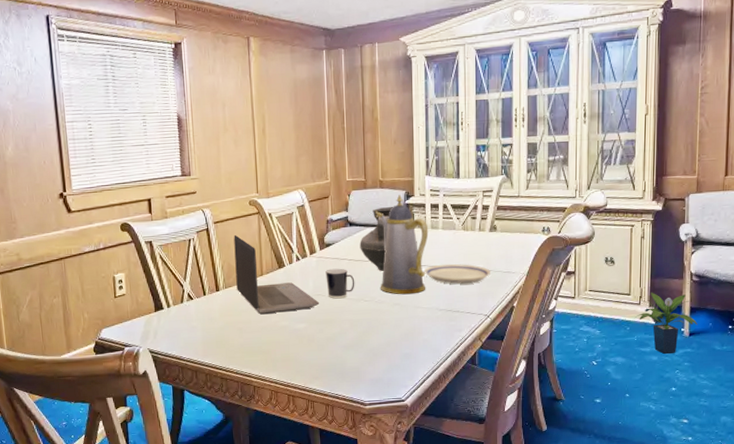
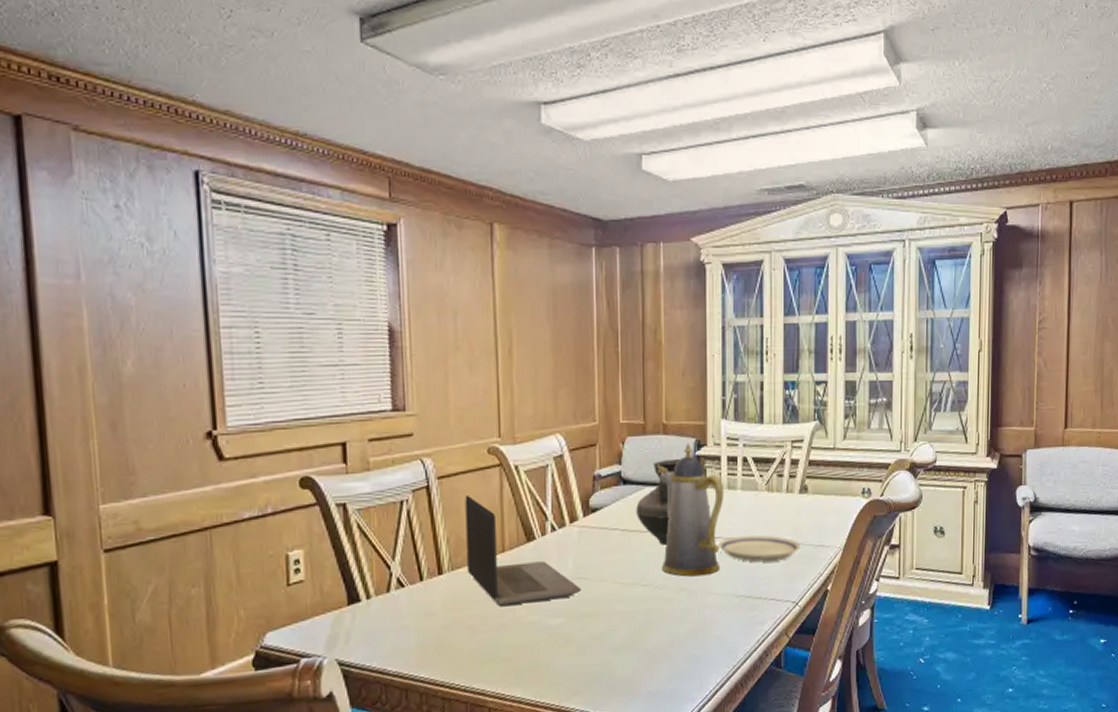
mug: present [325,268,355,299] -> none [590,541,629,584]
potted plant: present [635,292,698,354] -> none [968,570,1036,647]

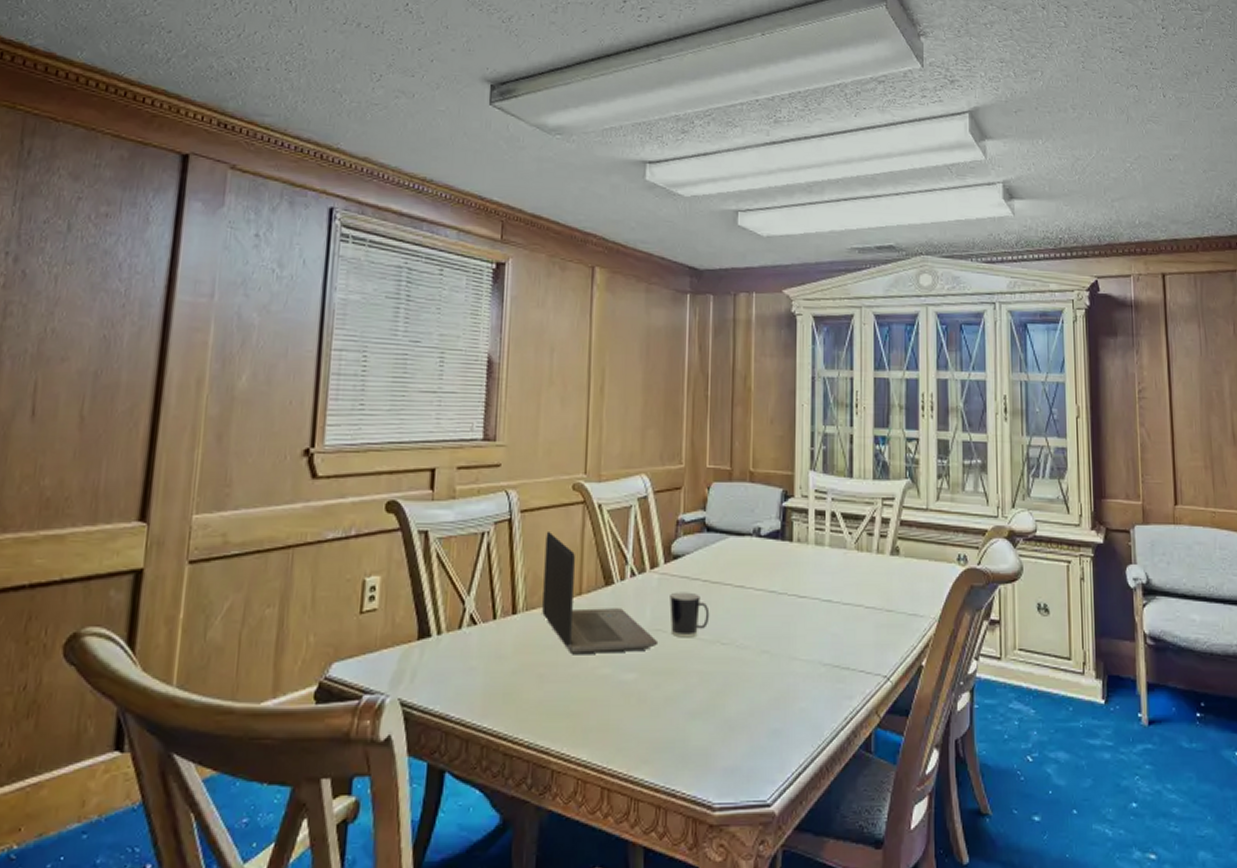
mug: none [590,541,629,584] -> present [669,592,710,638]
ceramic pitcher: present [636,459,710,545] -> none [719,509,796,601]
coffee pot: present [657,443,724,577] -> none [742,493,811,638]
plate: present [717,535,801,562] -> none [803,596,893,627]

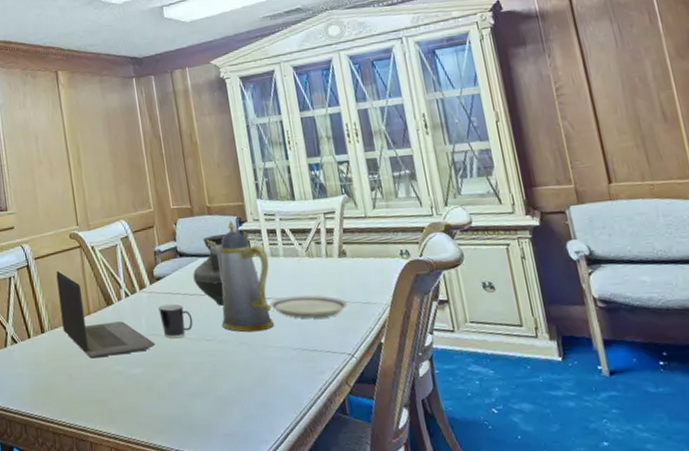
ceramic pitcher: none [719,509,796,601] -> present [193,234,257,306]
coffee pot: none [742,493,811,638] -> present [206,221,275,332]
plate: none [803,596,893,627] -> present [269,295,348,318]

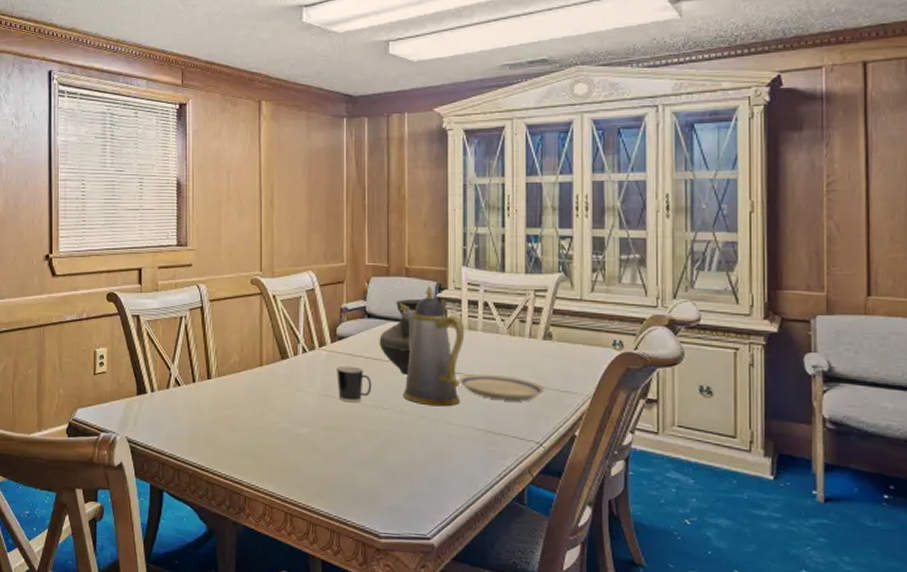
laptop computer: present [56,271,156,359] -> none [231,317,328,412]

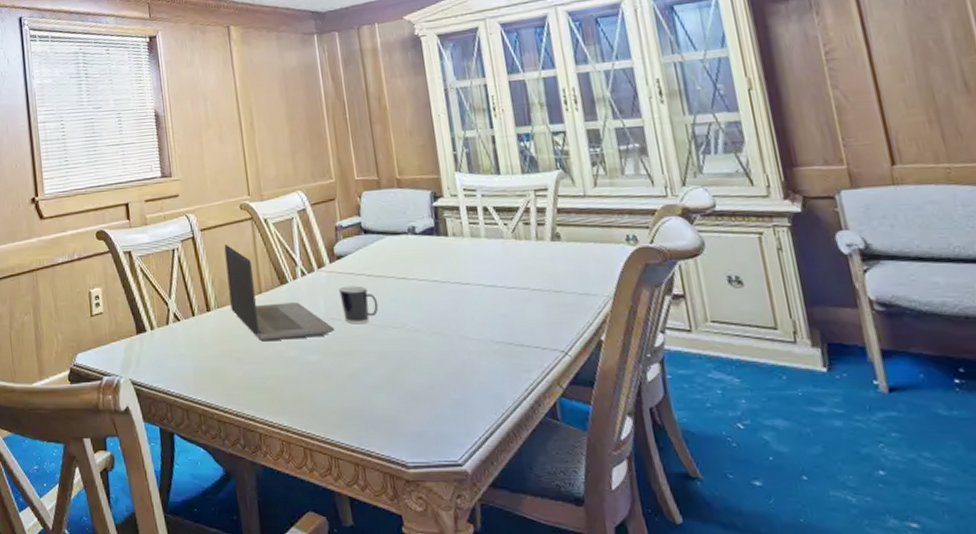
laptop computer: none [231,317,328,412] -> present [224,245,335,342]
ceramic pitcher: present [379,299,450,375] -> none [379,210,454,290]
coffee pot: present [399,286,465,407] -> none [395,195,474,321]
plate: present [458,373,545,400] -> none [467,281,562,308]

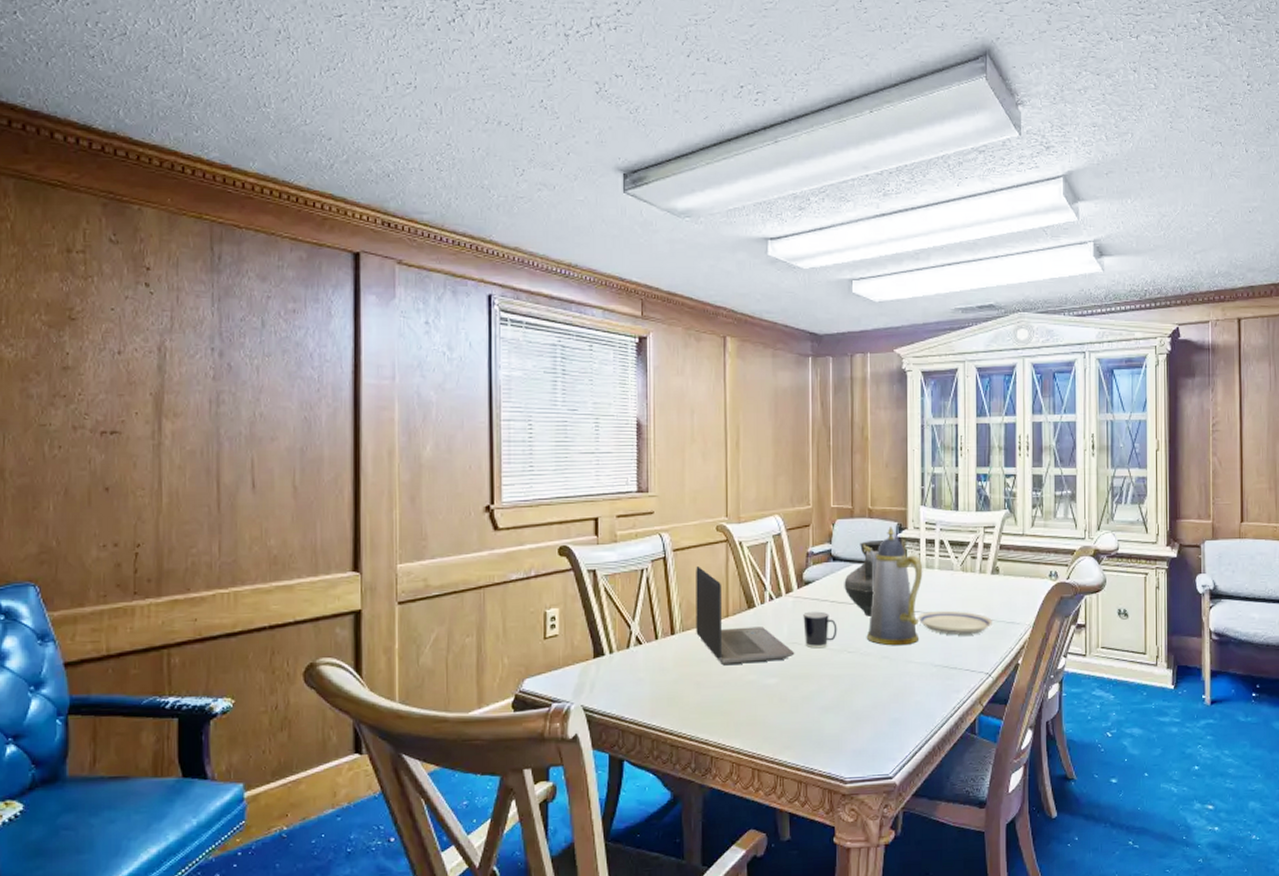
ceramic pitcher: none [379,210,454,290] -> present [844,540,910,617]
coffee pot: none [395,195,474,321] -> present [863,527,923,646]
plate: none [467,281,562,308] -> present [917,610,993,635]

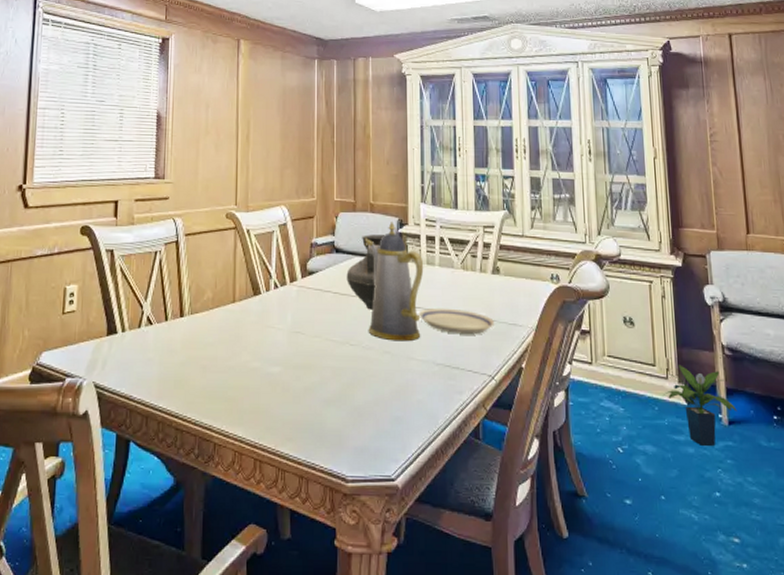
laptop computer: present [696,567,795,666] -> none [204,252,298,351]
mug: present [803,611,837,649] -> none [307,301,340,339]
potted plant: none [1152,651,1220,725] -> present [664,364,737,446]

